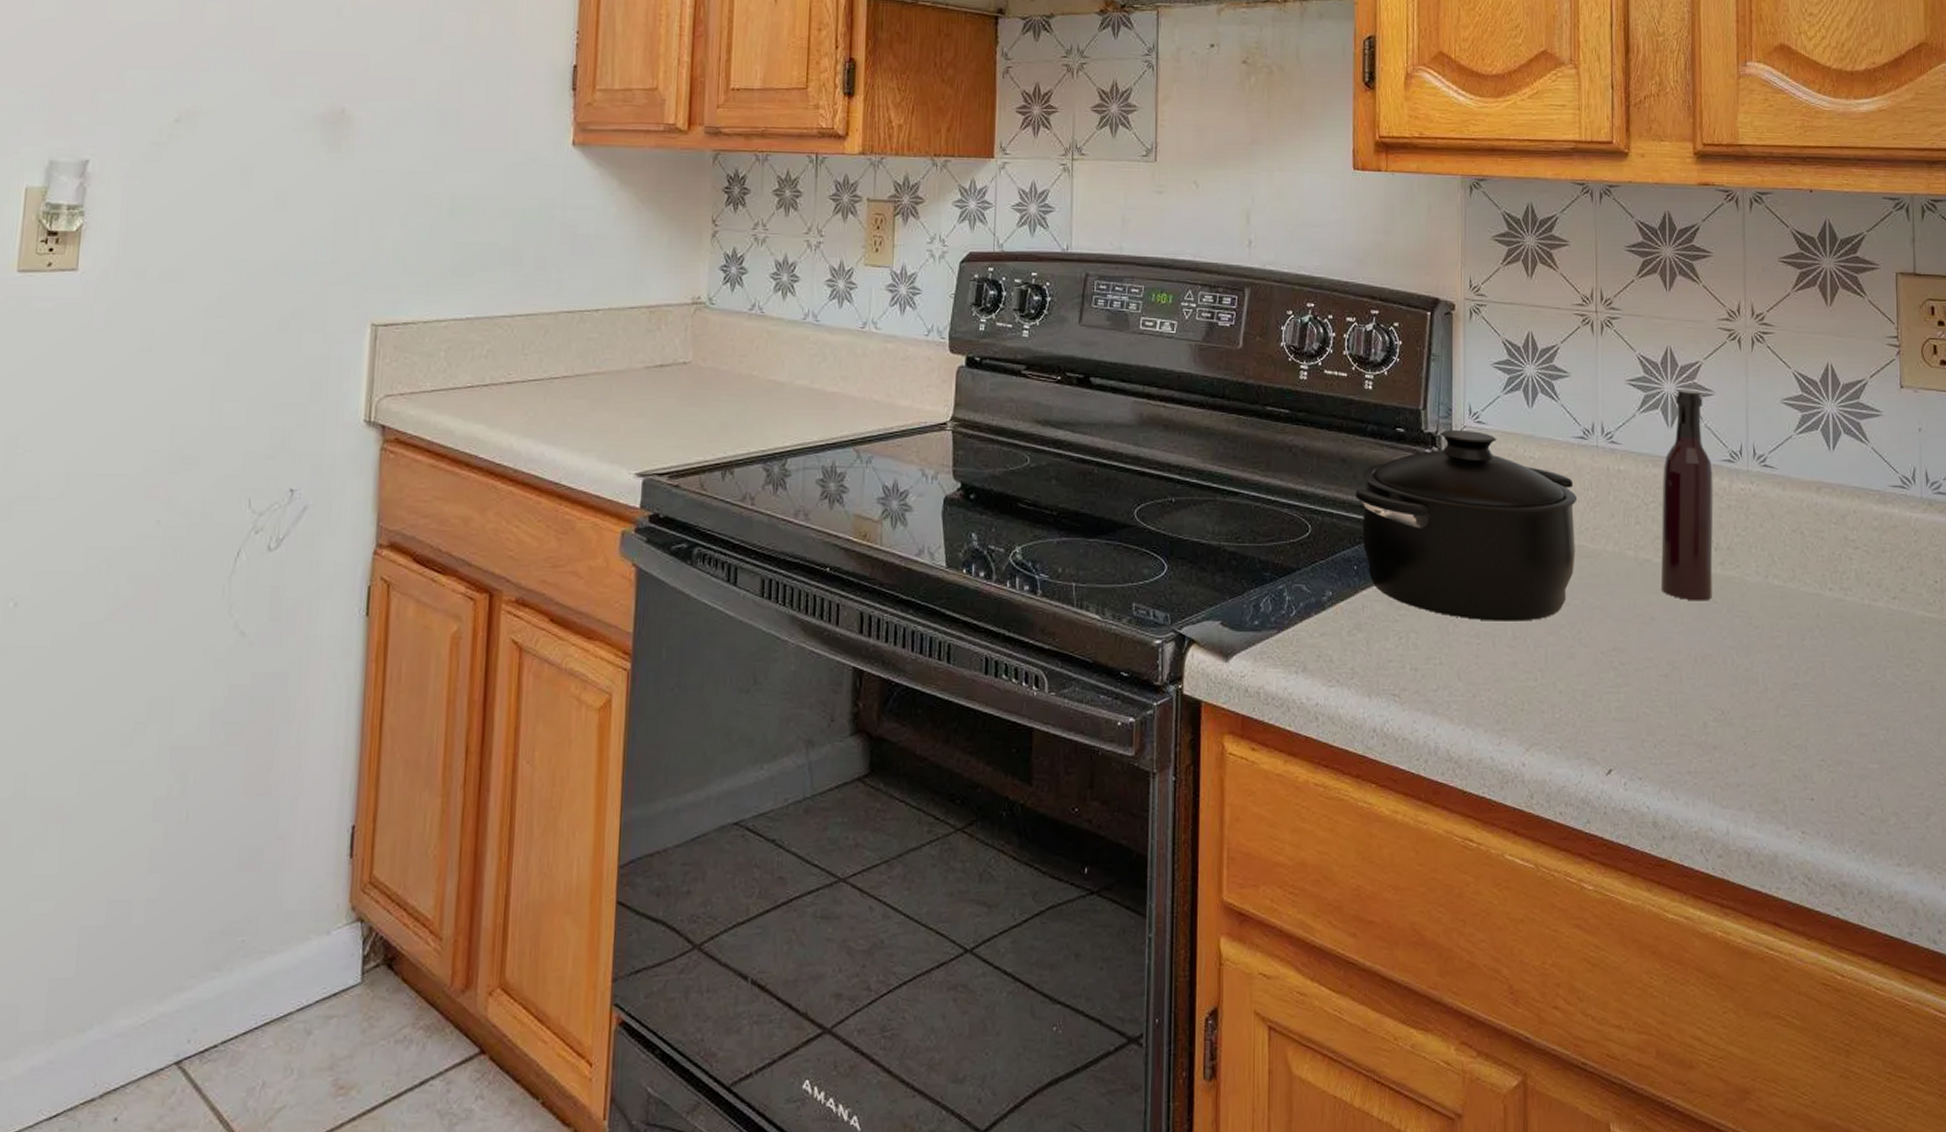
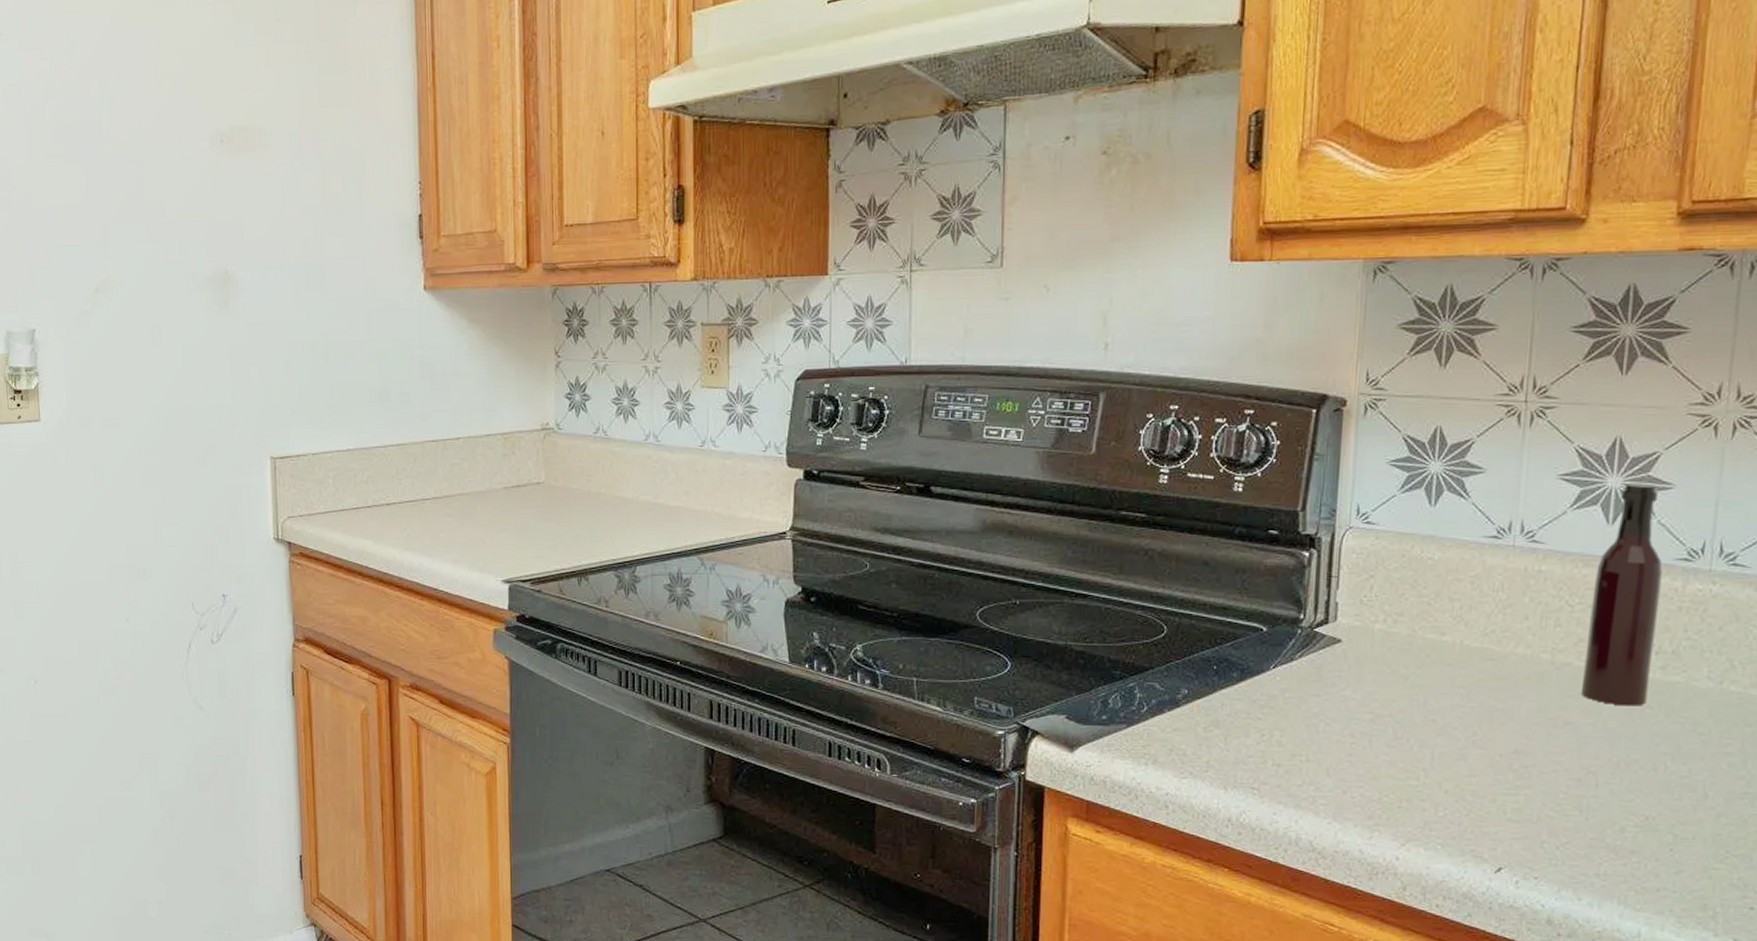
saucepan: present [1355,429,1578,621] -> none [1218,530,1484,722]

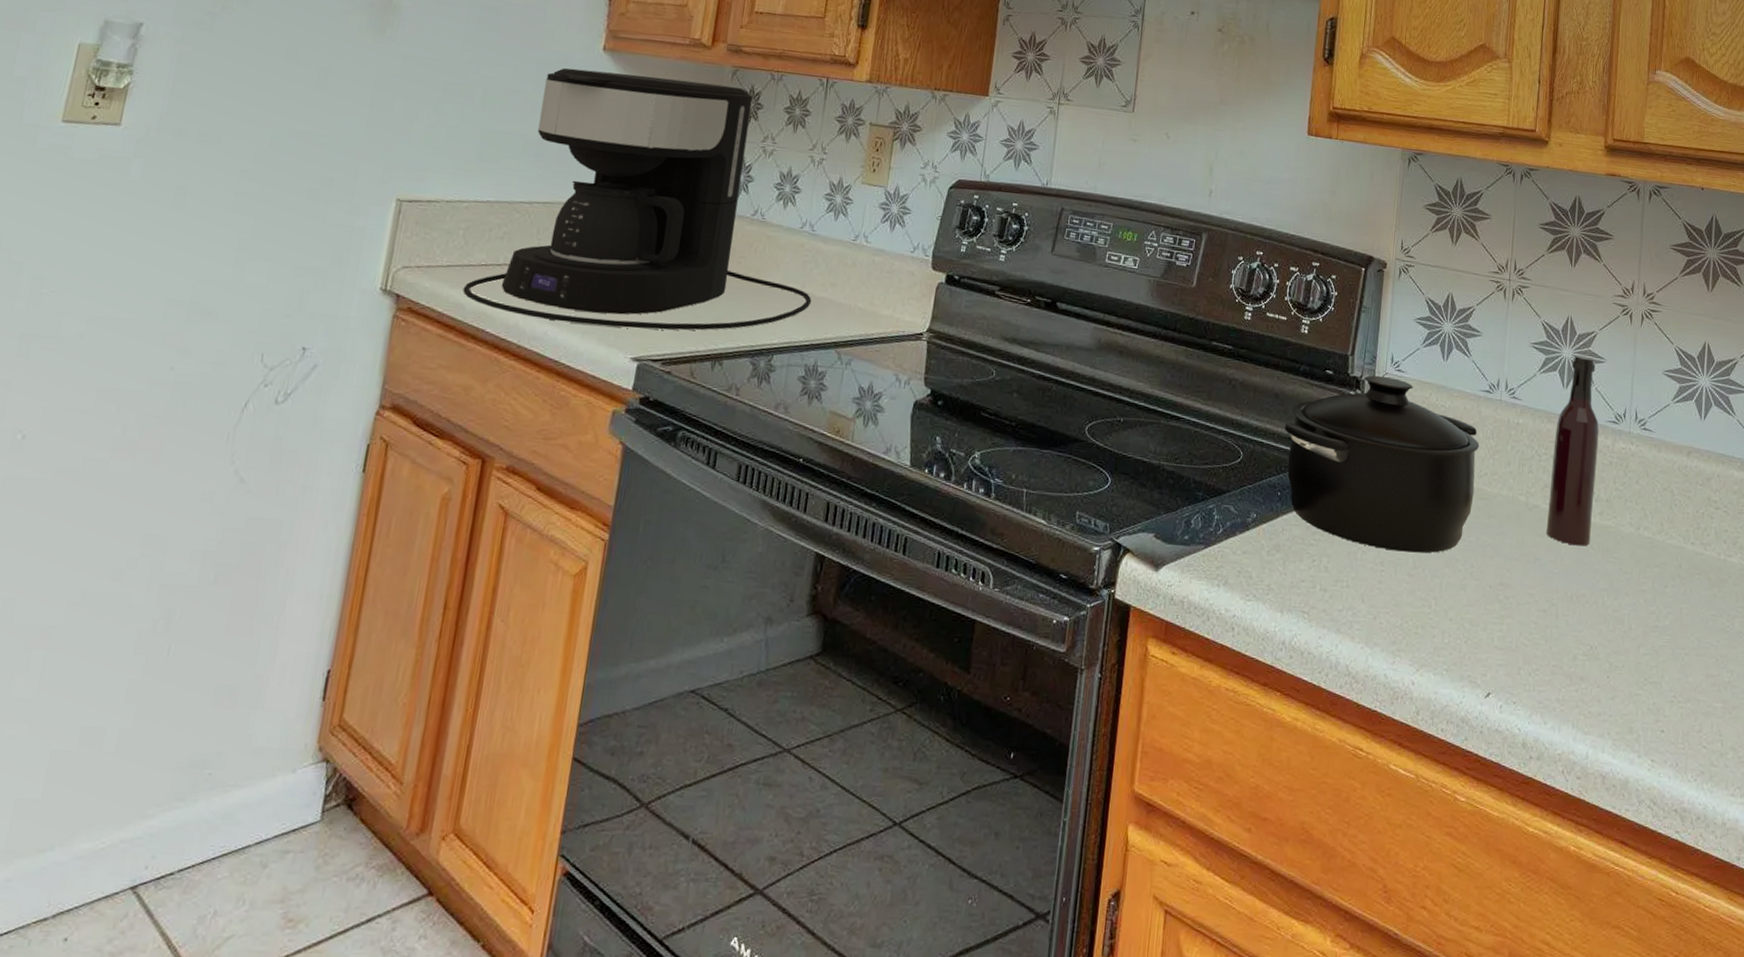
coffee maker: none [342,306,667,553] -> present [462,67,812,331]
saucepan: none [1218,530,1484,722] -> present [1284,375,1480,553]

